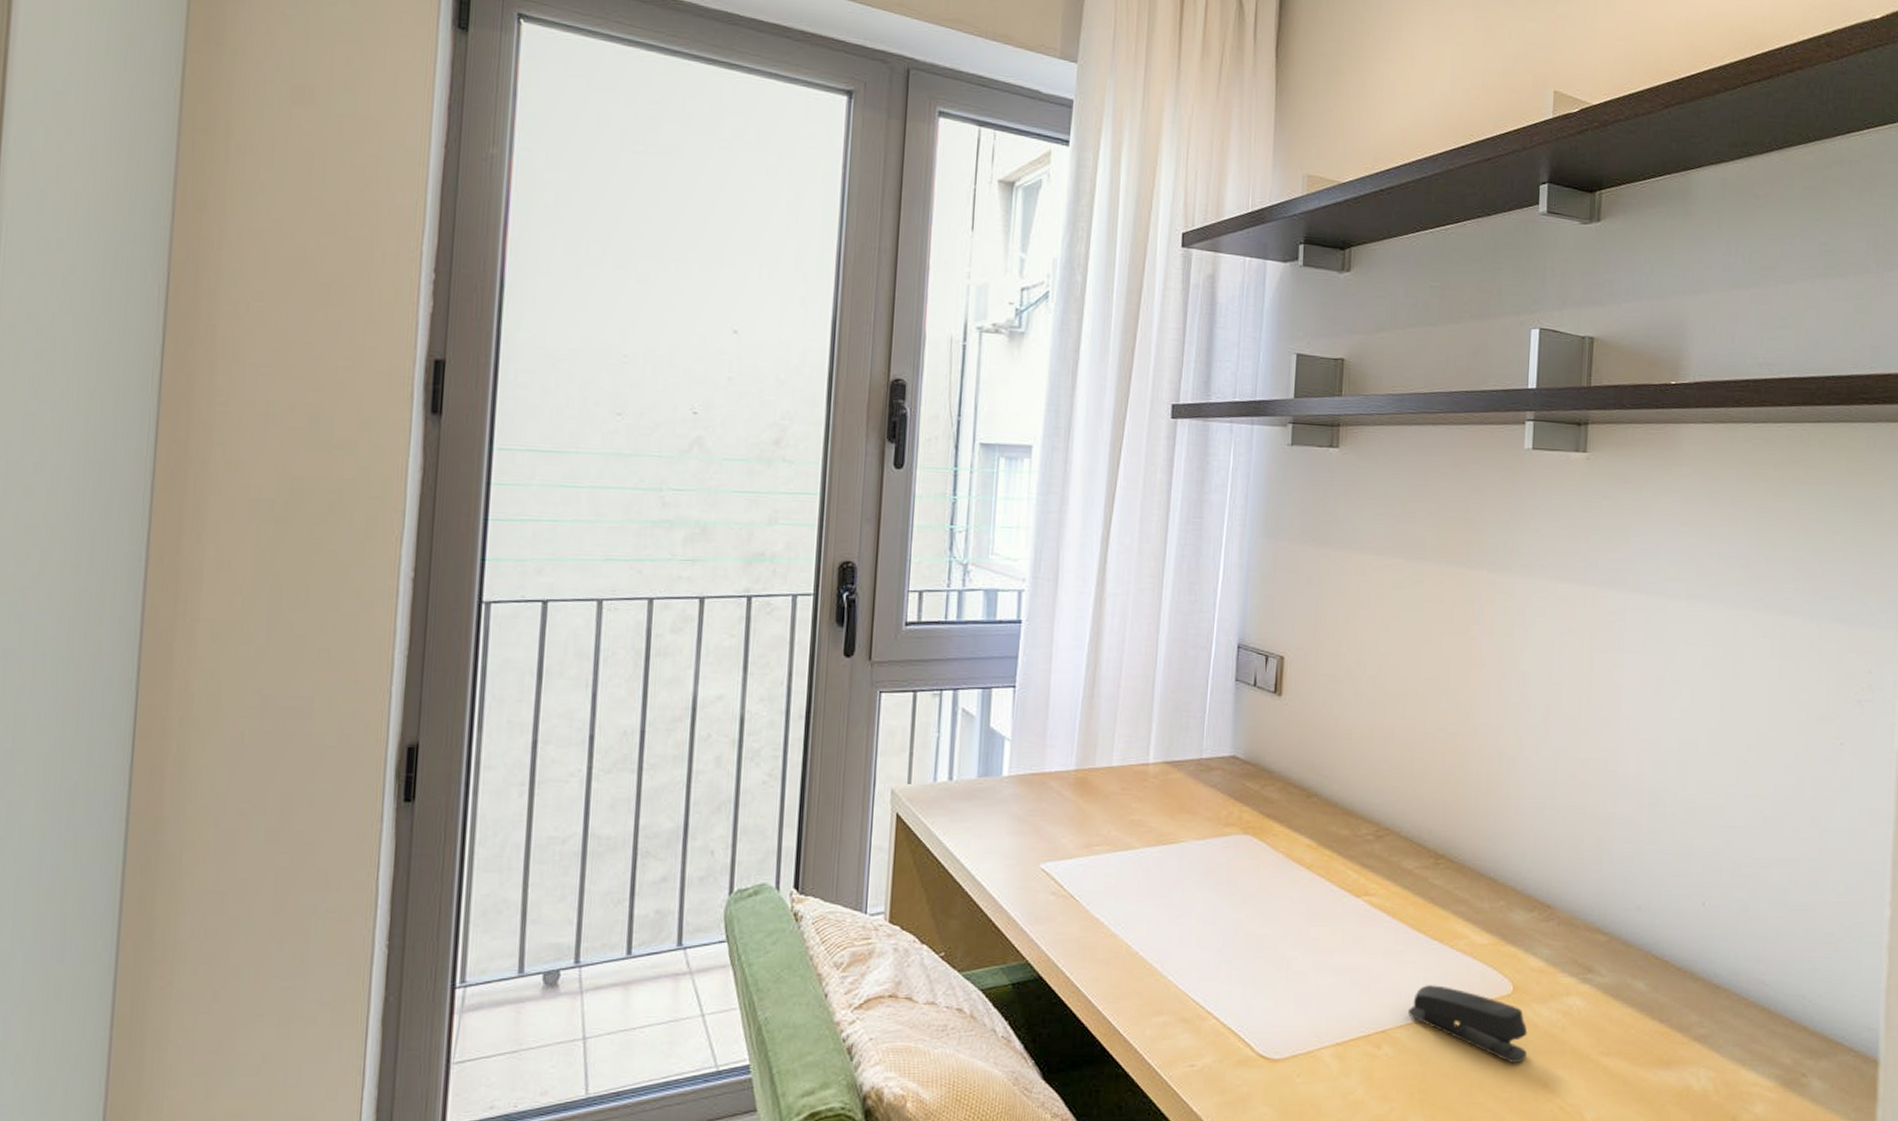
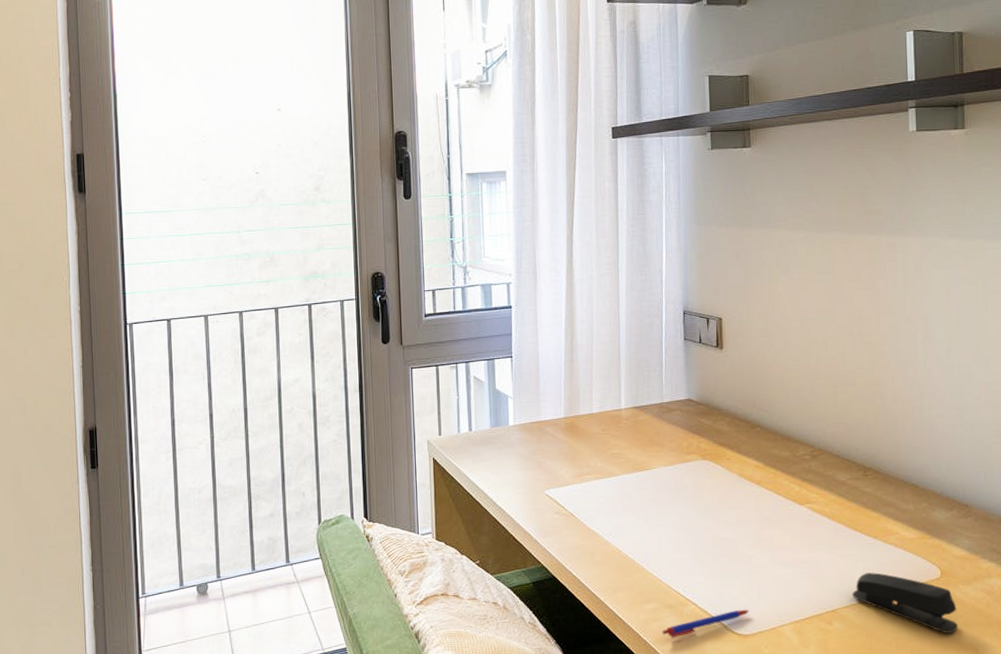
pen: none [1172,1026,1283,1061] -> present [662,609,749,638]

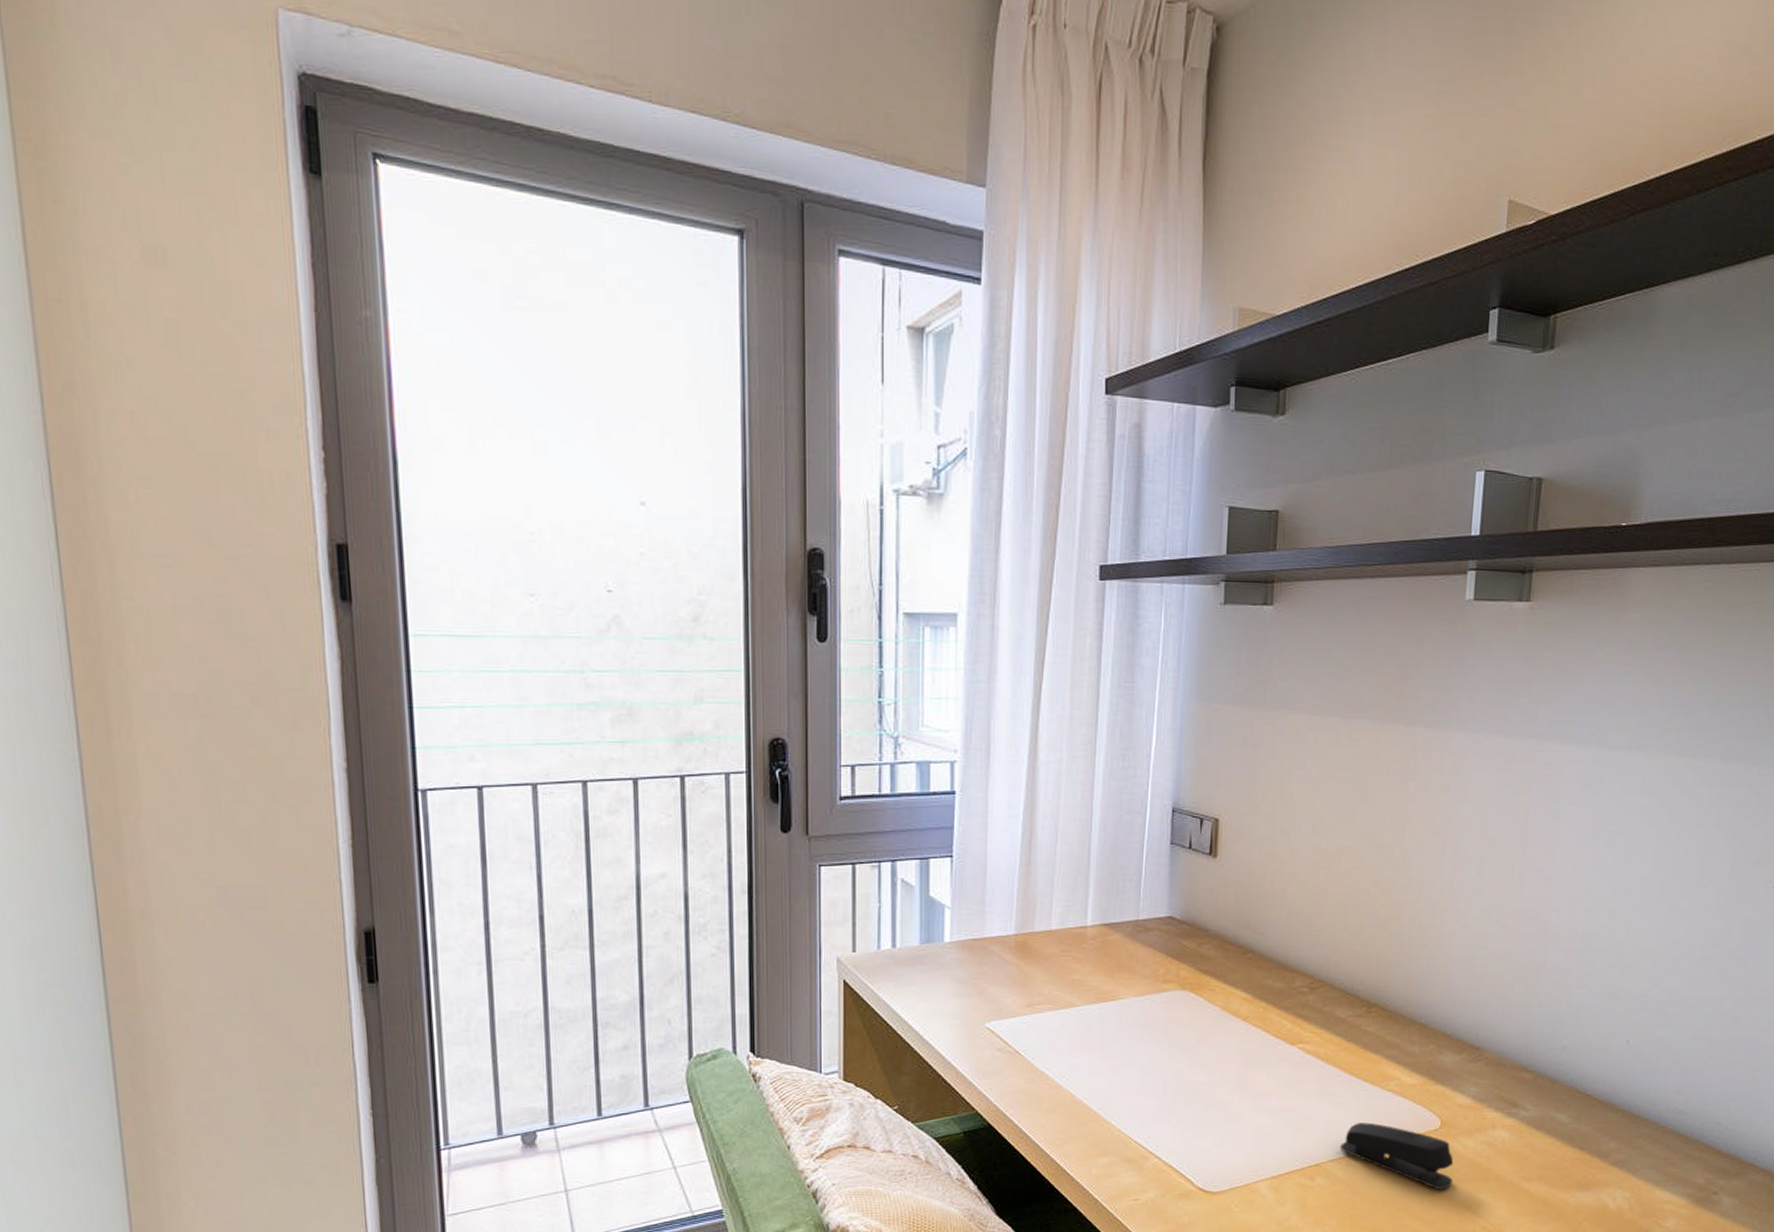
pen: present [662,609,749,638] -> none [1117,1163,1221,1196]

